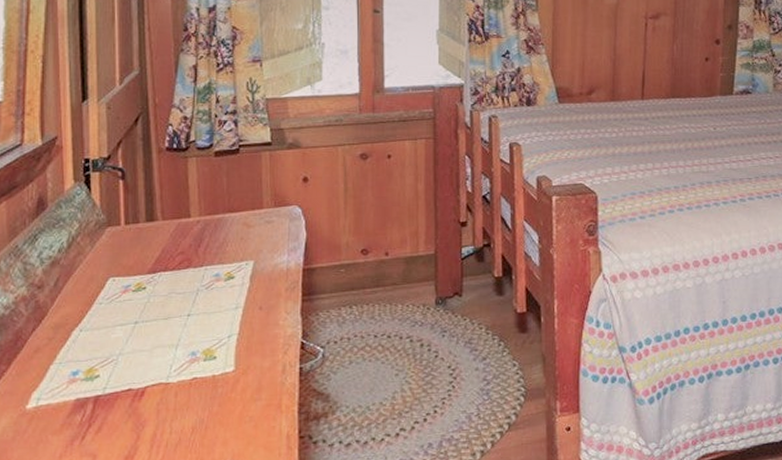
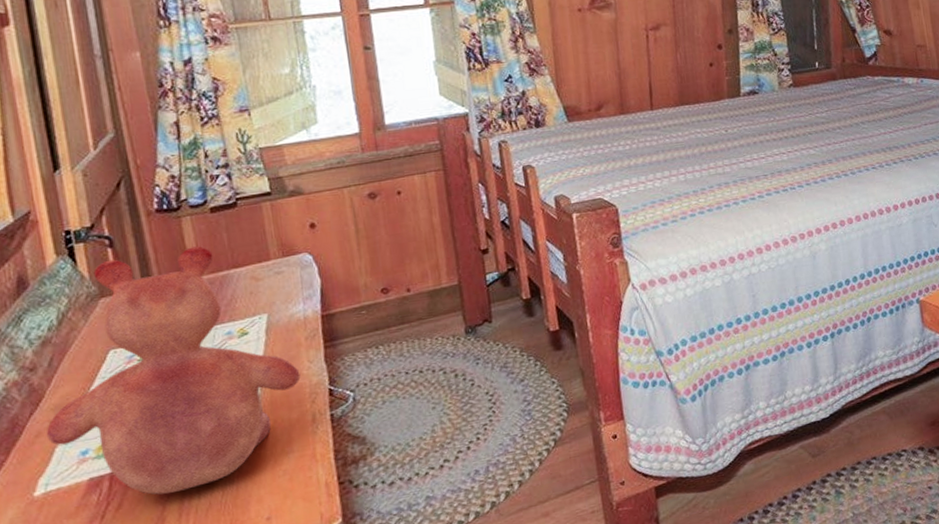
teddy bear: none [44,187,277,424] -> present [46,246,301,495]

